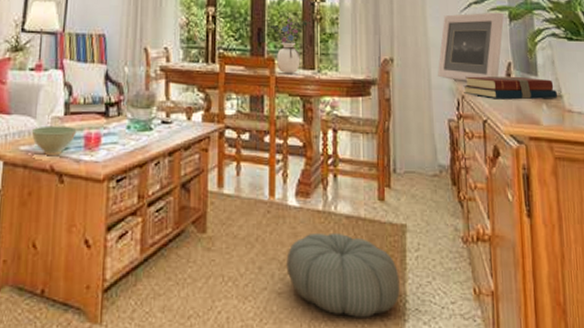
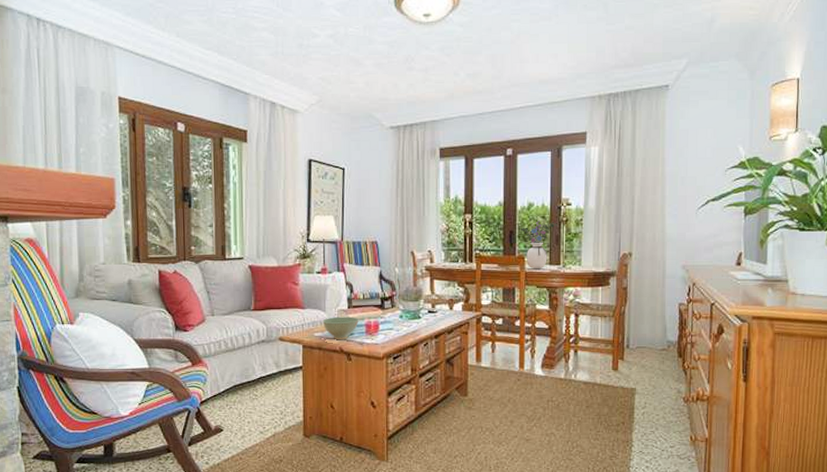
pouf: present [286,232,400,318] -> none [533,395,627,458]
picture frame: present [438,12,505,81] -> none [672,208,740,271]
books: present [463,76,557,99] -> none [695,264,783,284]

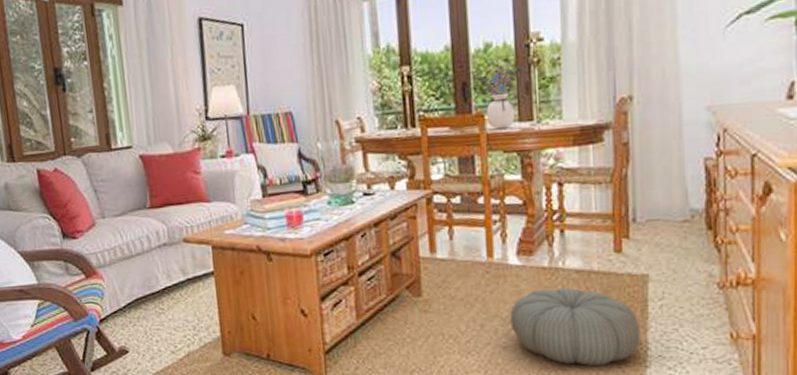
bowl: present [322,317,359,340] -> none [233,207,278,237]
pouf: none [533,395,627,458] -> present [510,287,640,367]

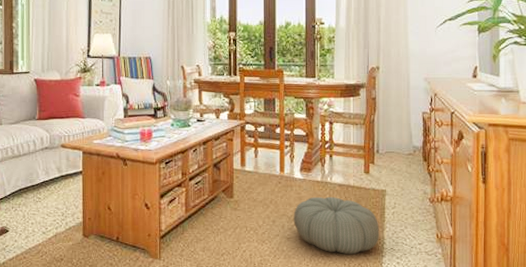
bouquet: present [475,59,526,130] -> none [279,34,312,82]

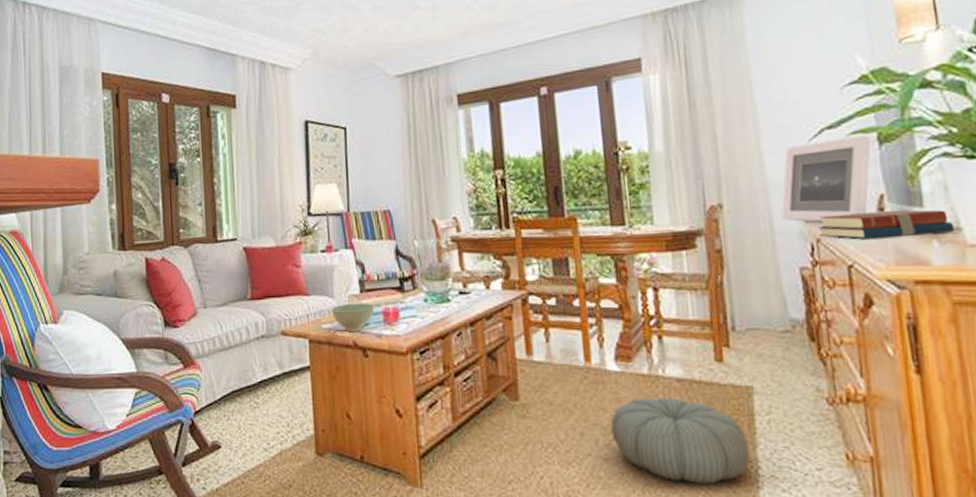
bowl: none [101,125,134,147] -> present [331,303,375,333]
picture frame: none [415,26,474,83] -> present [781,135,872,222]
books: none [436,77,514,95] -> present [818,209,954,239]

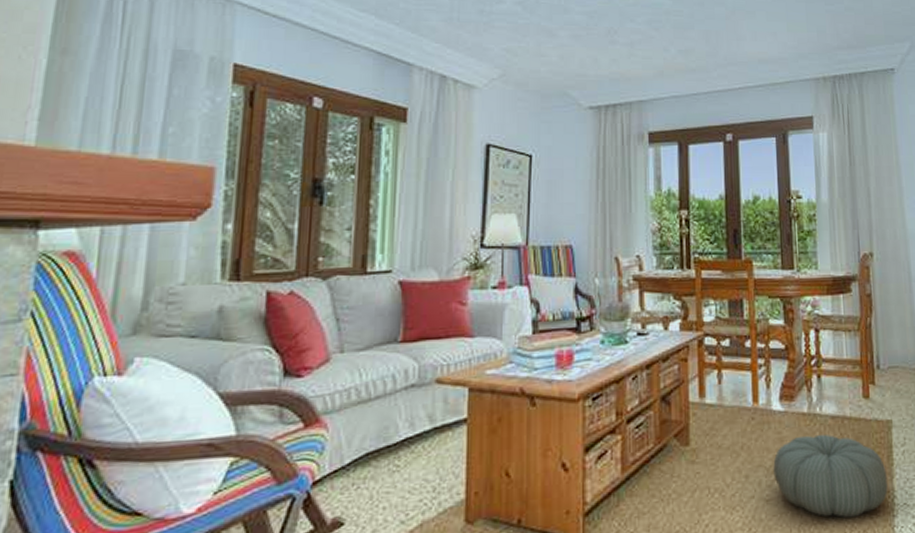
bowl: present [331,303,375,333] -> none [497,345,547,379]

